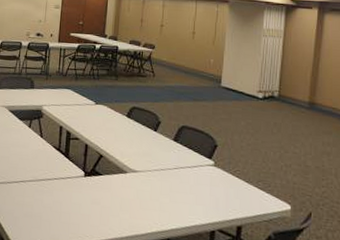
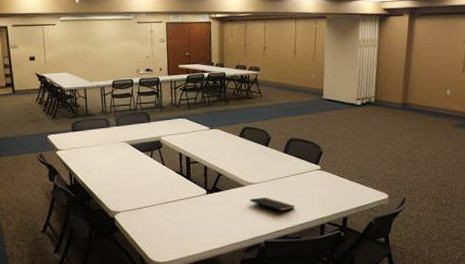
notepad: none [132,188,183,214] -> present [250,197,296,216]

